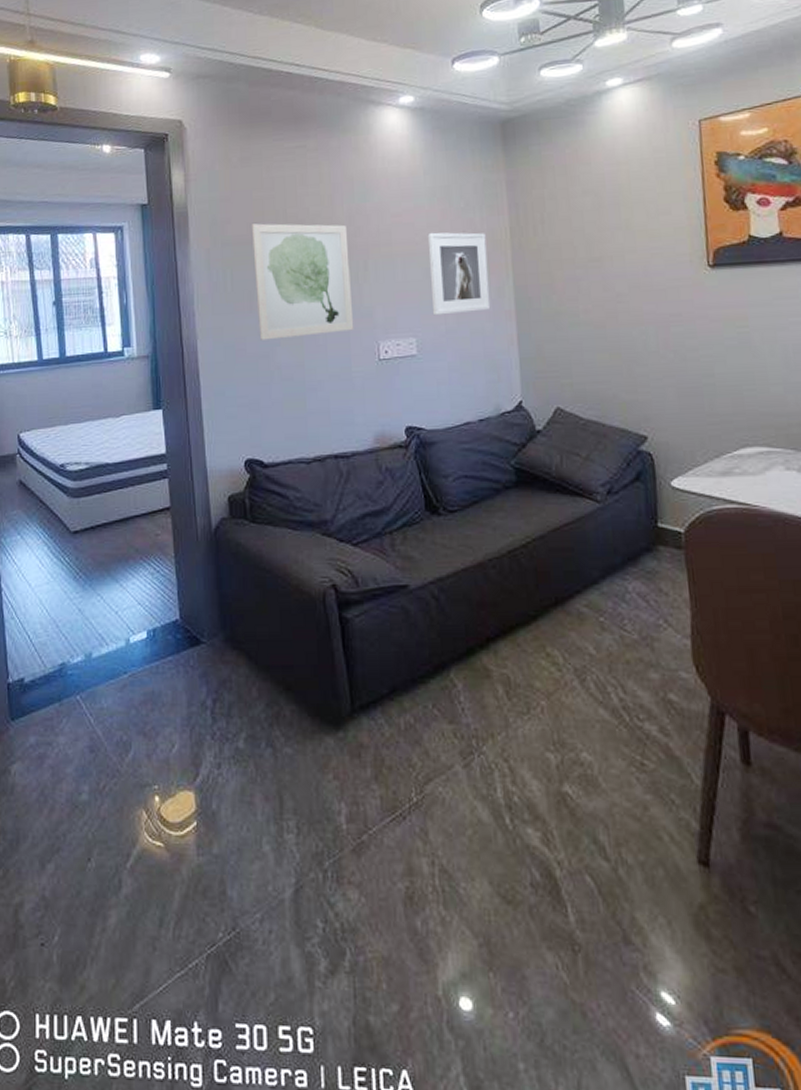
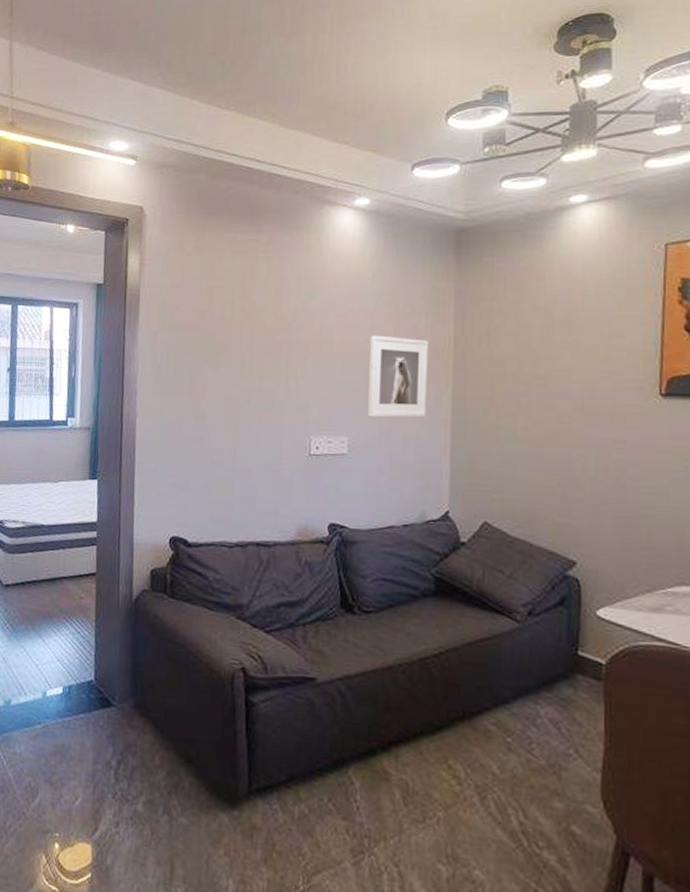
wall art: present [252,223,354,340] -> none [195,311,291,425]

